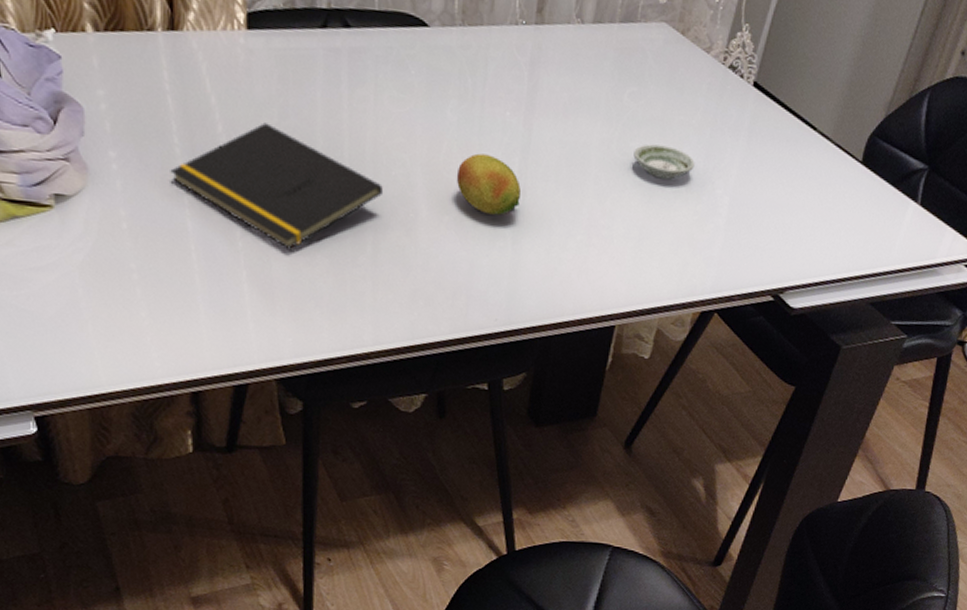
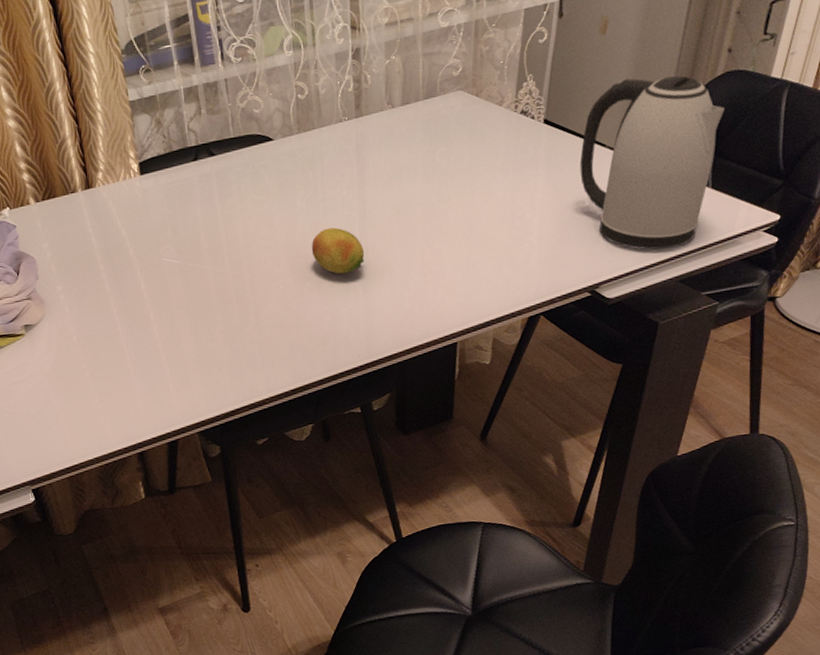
notepad: present [170,123,383,249] -> none [101,241,257,332]
saucer: present [633,144,695,180] -> none [451,188,504,216]
kettle: none [783,56,947,265] -> present [579,75,724,250]

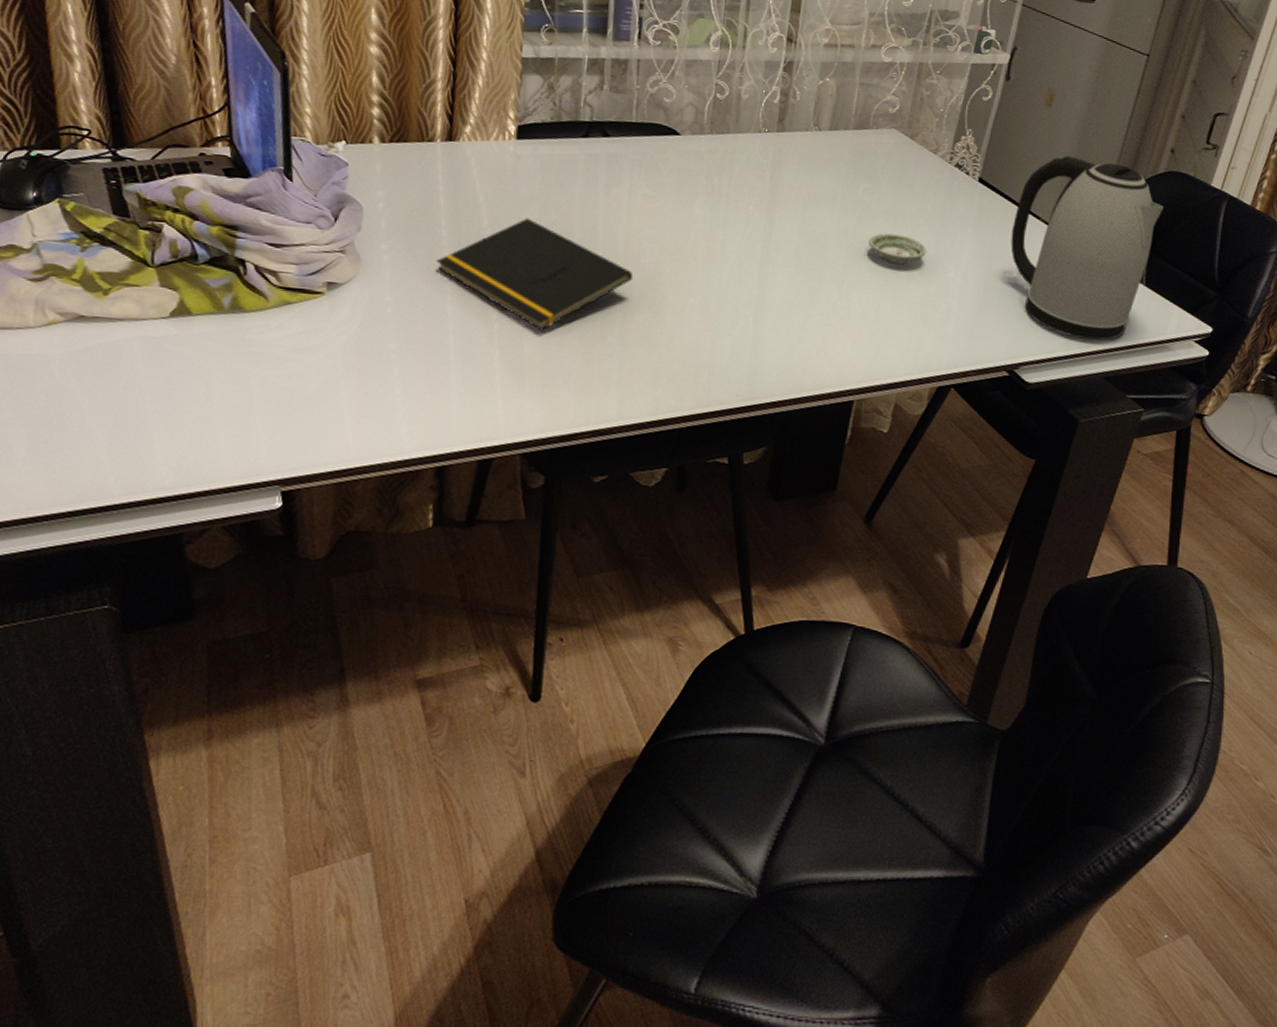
notepad: none [101,241,257,332] -> present [436,218,633,331]
fruit: present [311,227,364,274] -> none [701,243,762,298]
saucer: none [451,188,504,216] -> present [868,233,927,265]

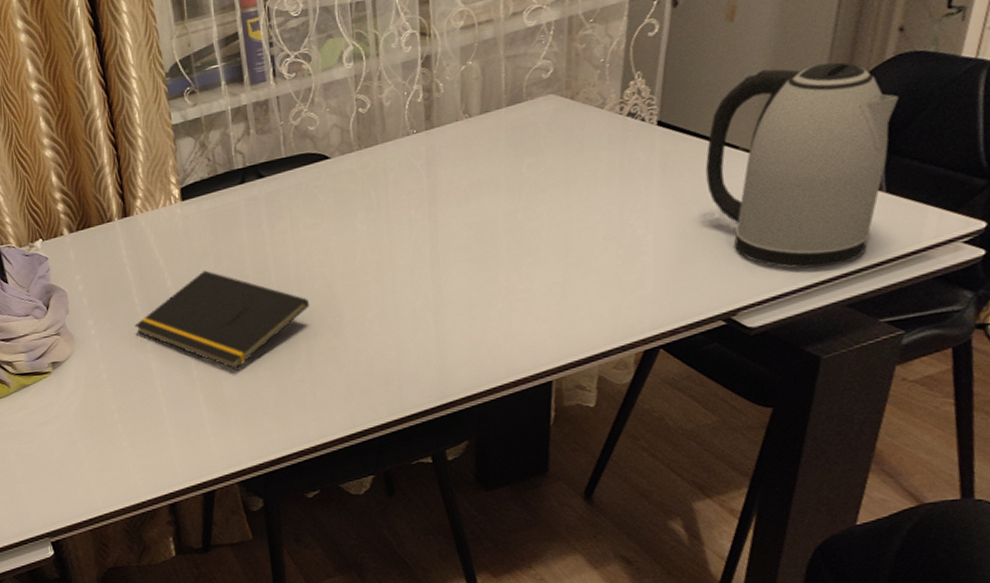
saucer: present [868,233,927,265] -> none [542,202,609,234]

